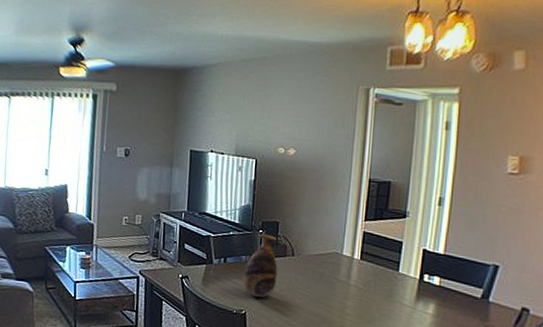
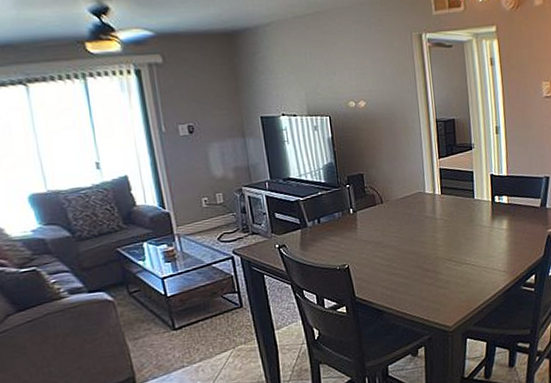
vase: present [243,234,278,298] -> none [340,188,372,249]

